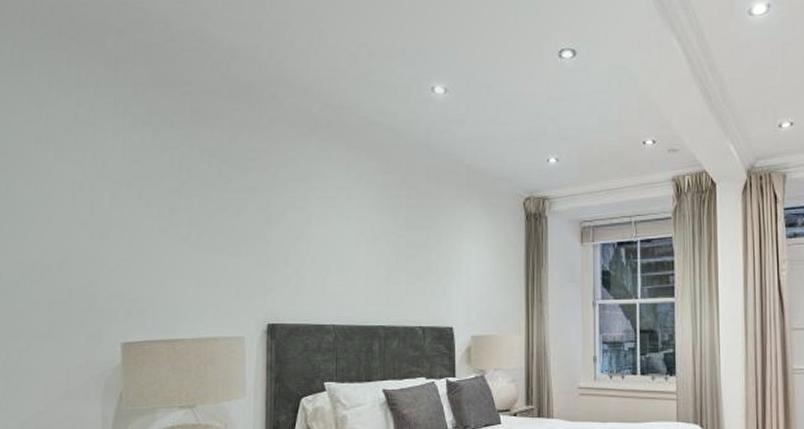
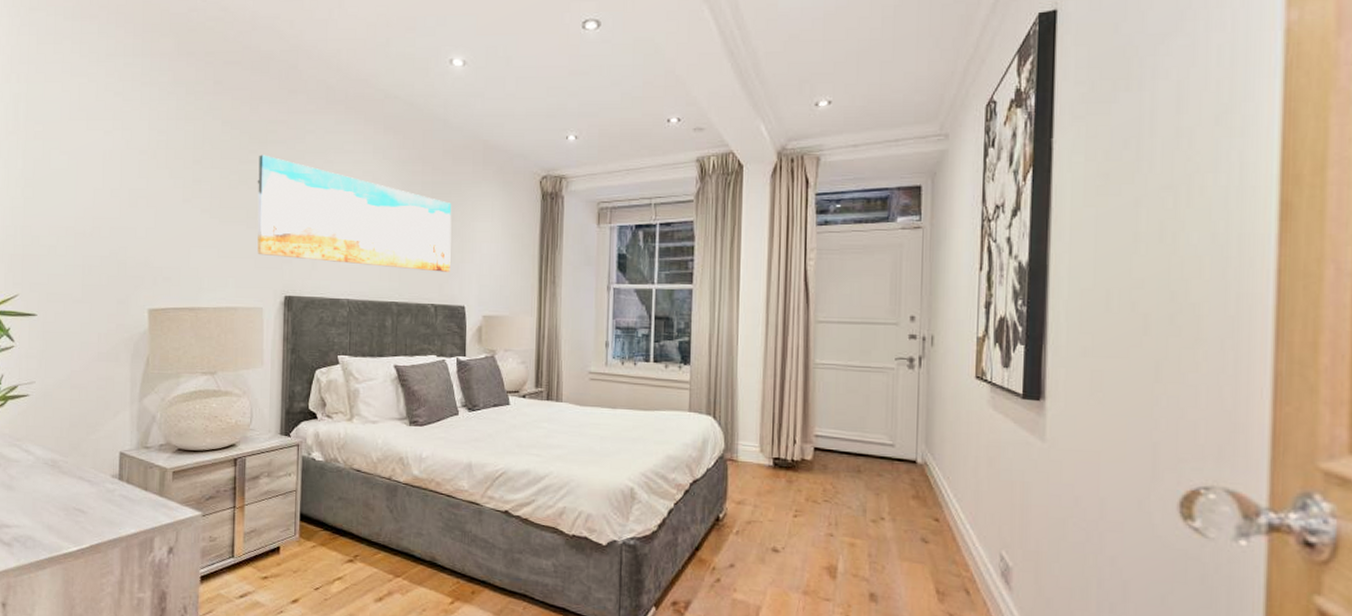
wall art: none [237,182,437,294] -> present [257,155,452,272]

